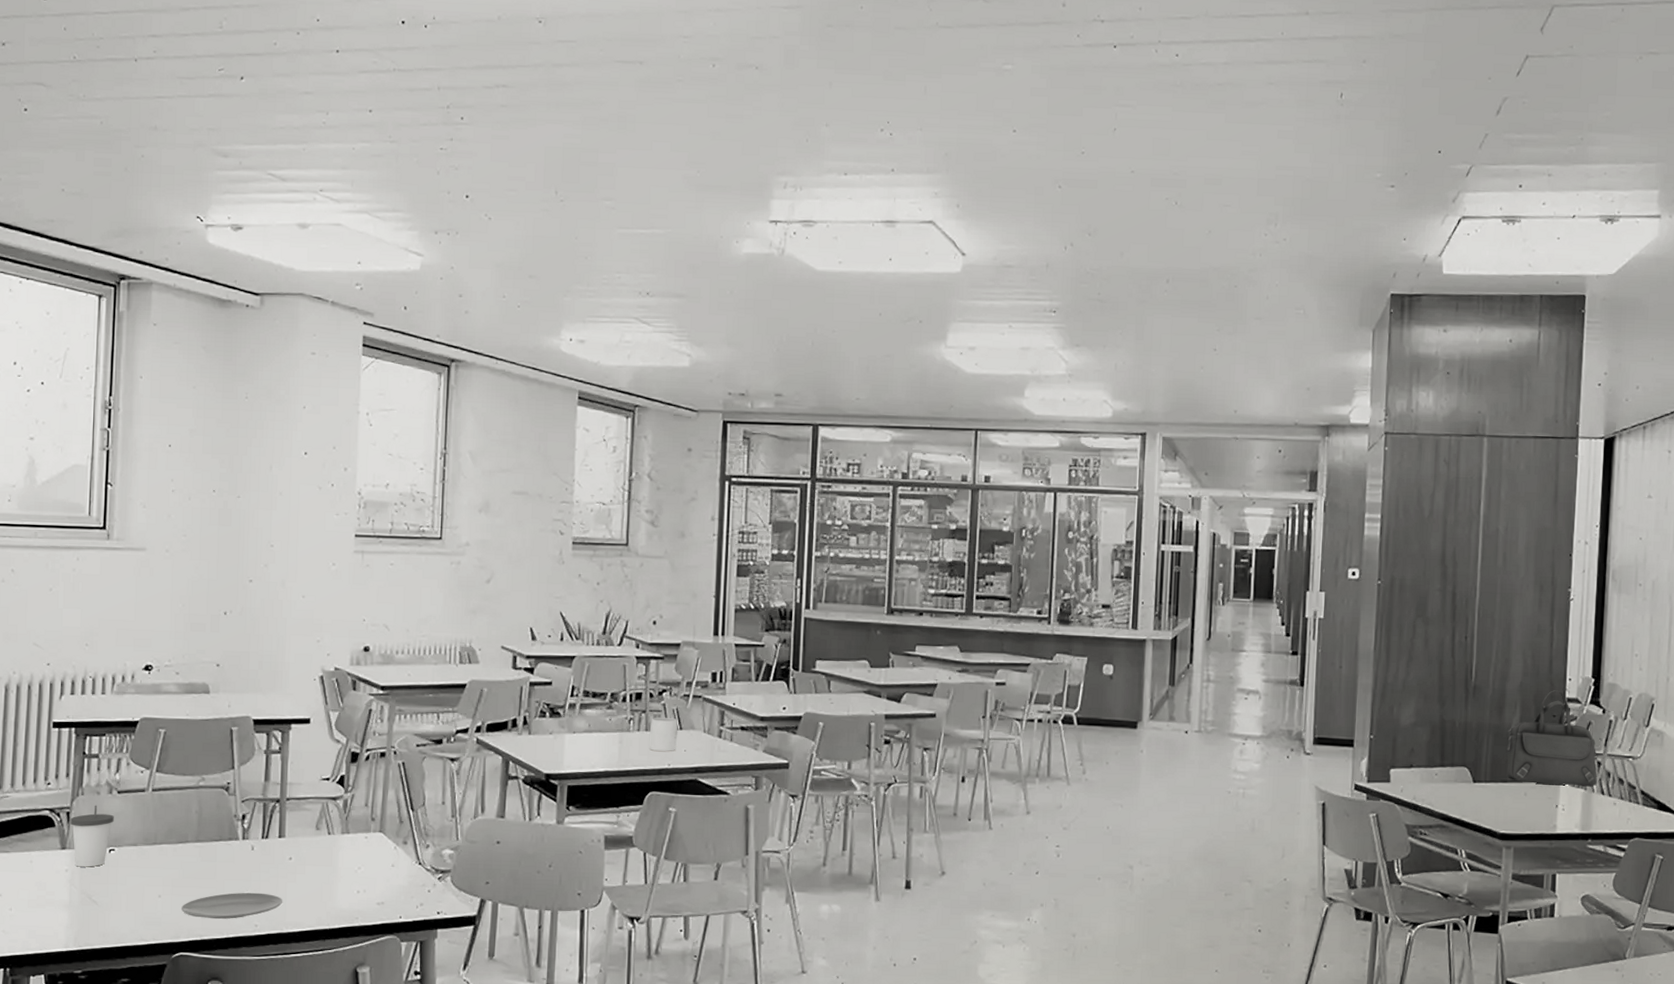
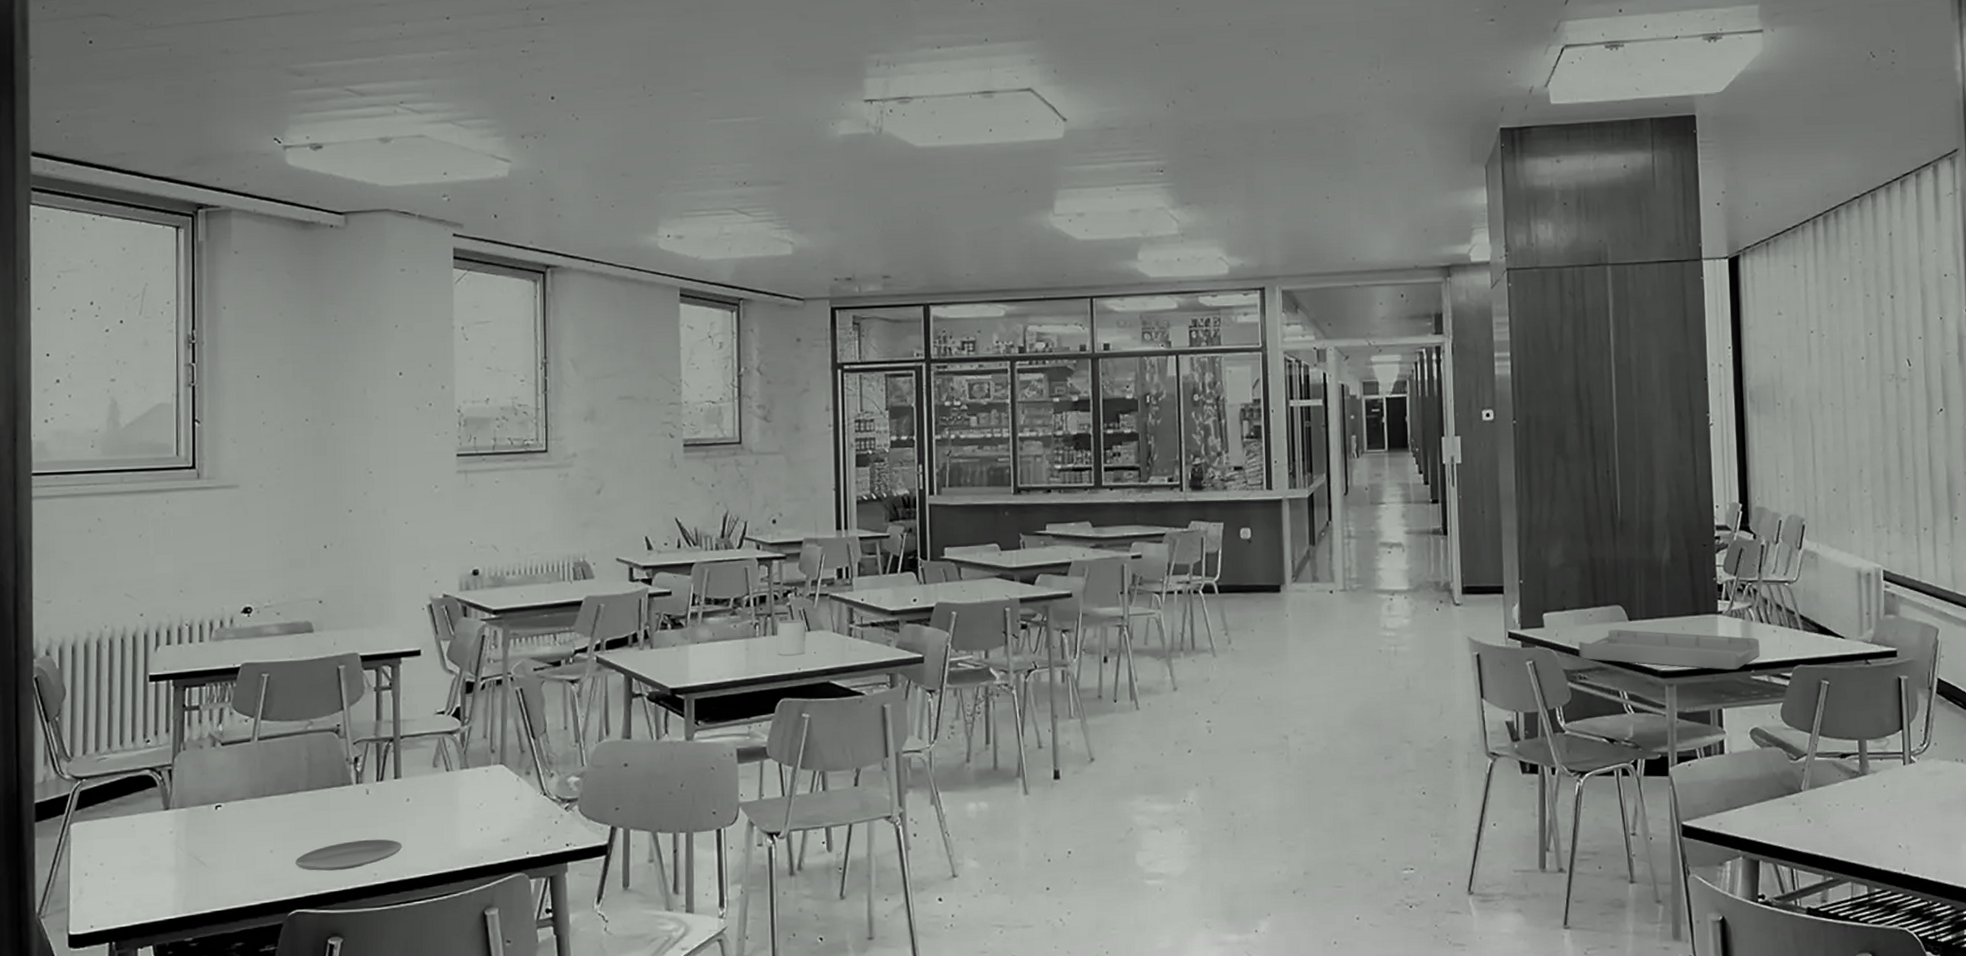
cup: present [70,805,114,867] -> none [173,759,219,827]
tray: none [1421,790,1599,837] -> present [1578,629,1760,670]
handbag: present [1507,690,1598,788] -> none [1659,519,1756,617]

